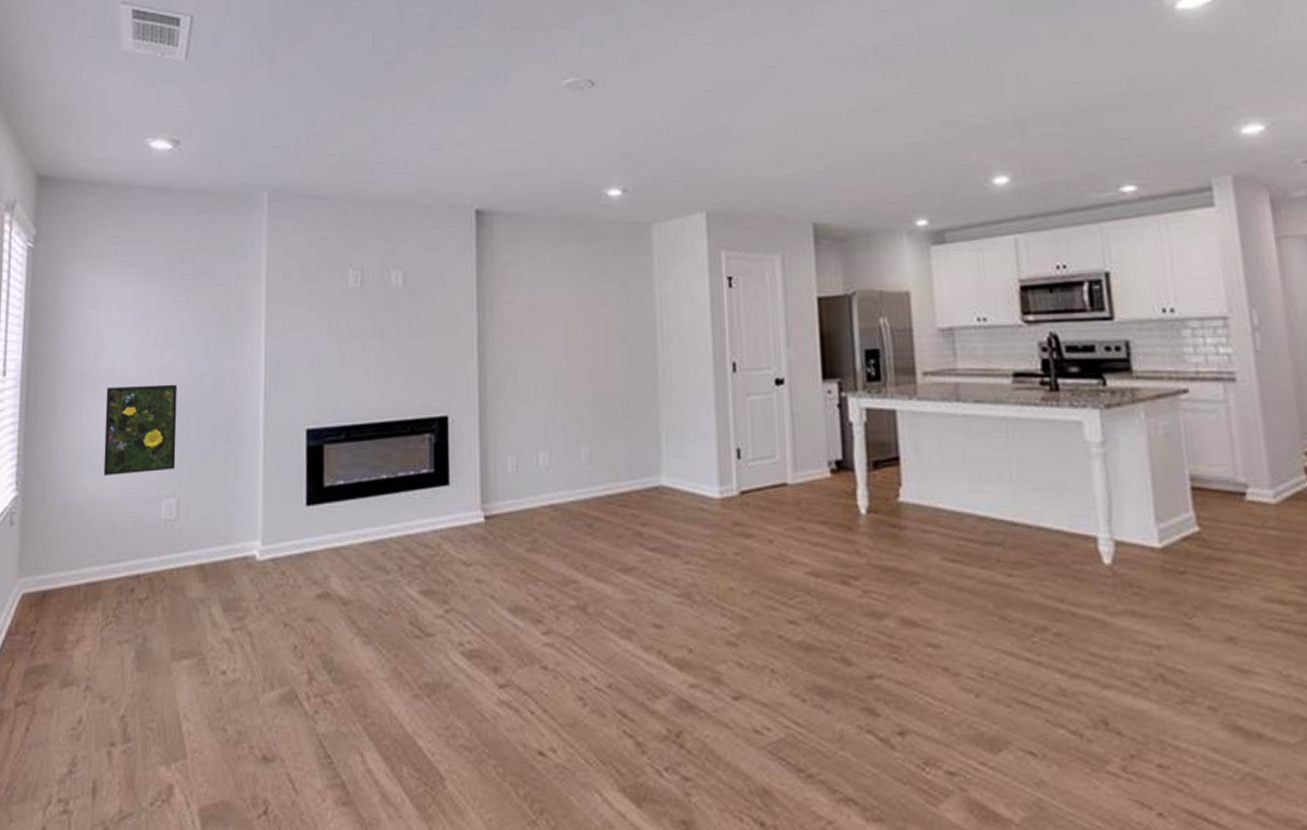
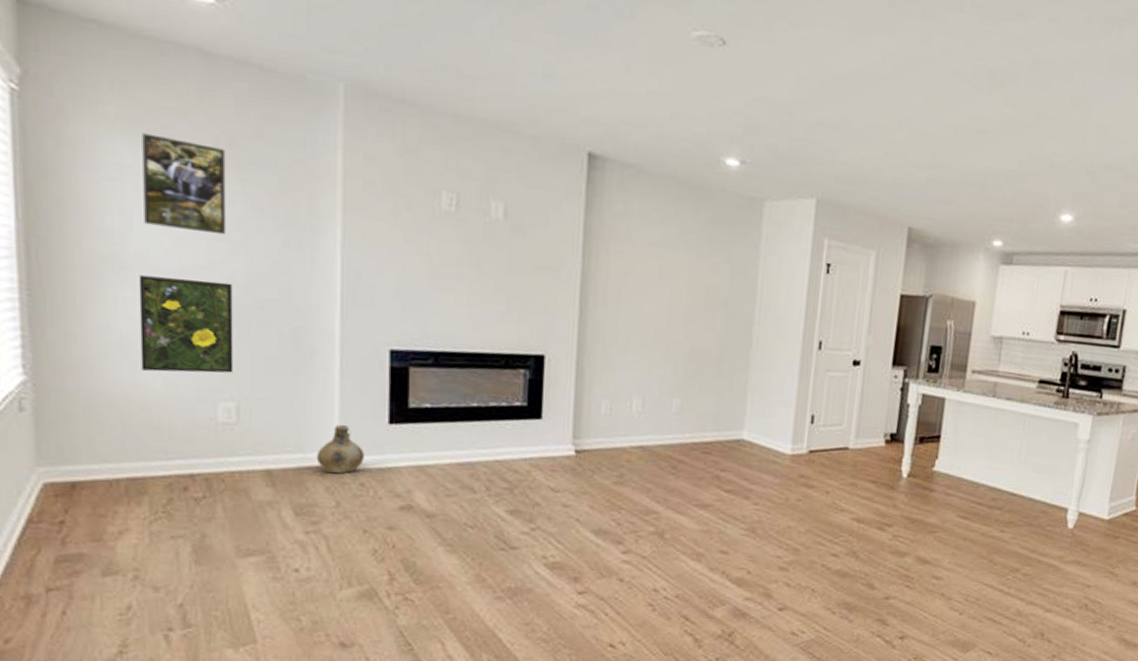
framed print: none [113,264,176,342] -> present [142,133,227,235]
ceramic jug: none [242,512,284,564] -> present [316,425,364,474]

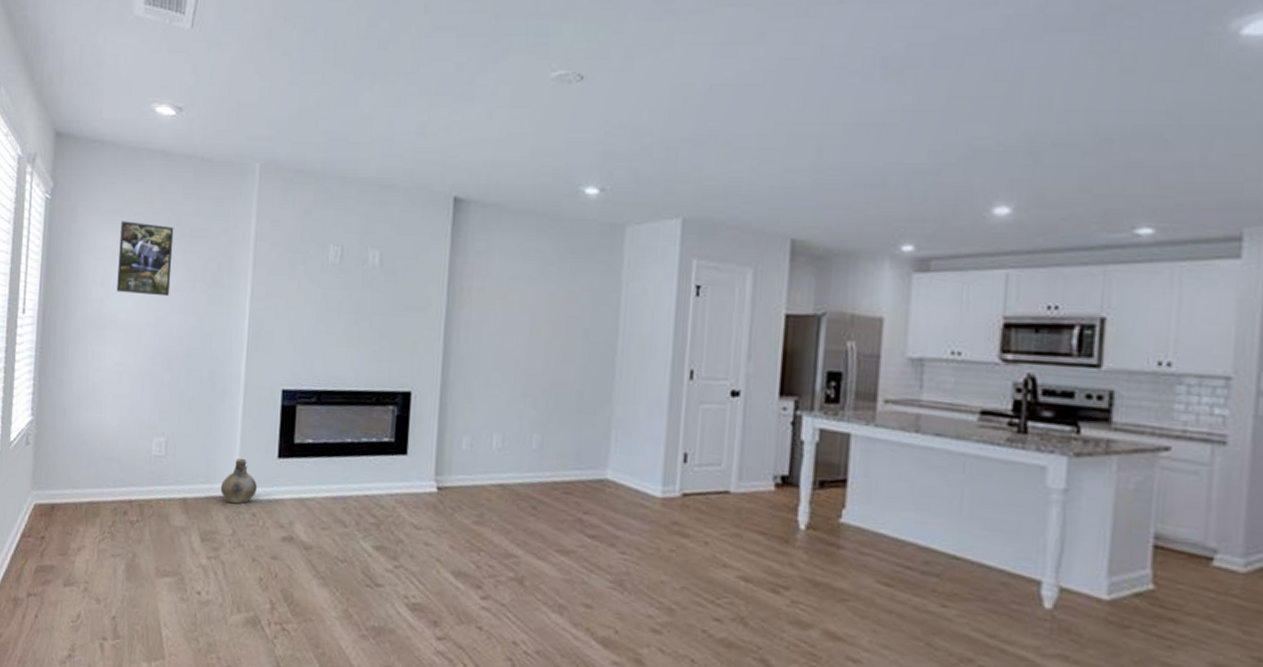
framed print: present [138,275,234,373] -> none [104,333,171,413]

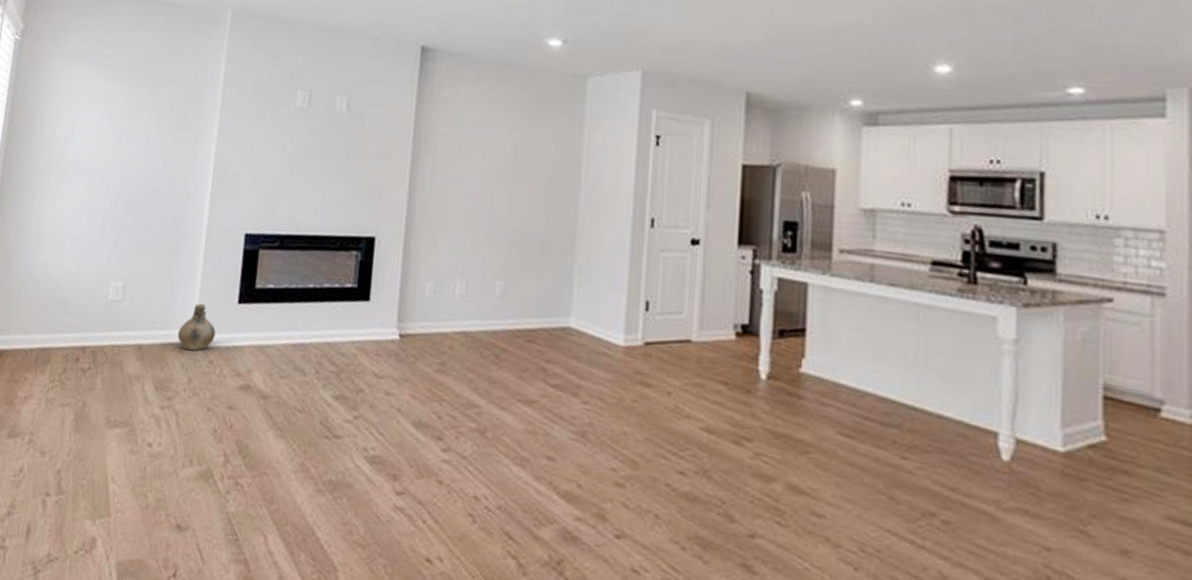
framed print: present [117,221,174,297] -> none [81,63,143,139]

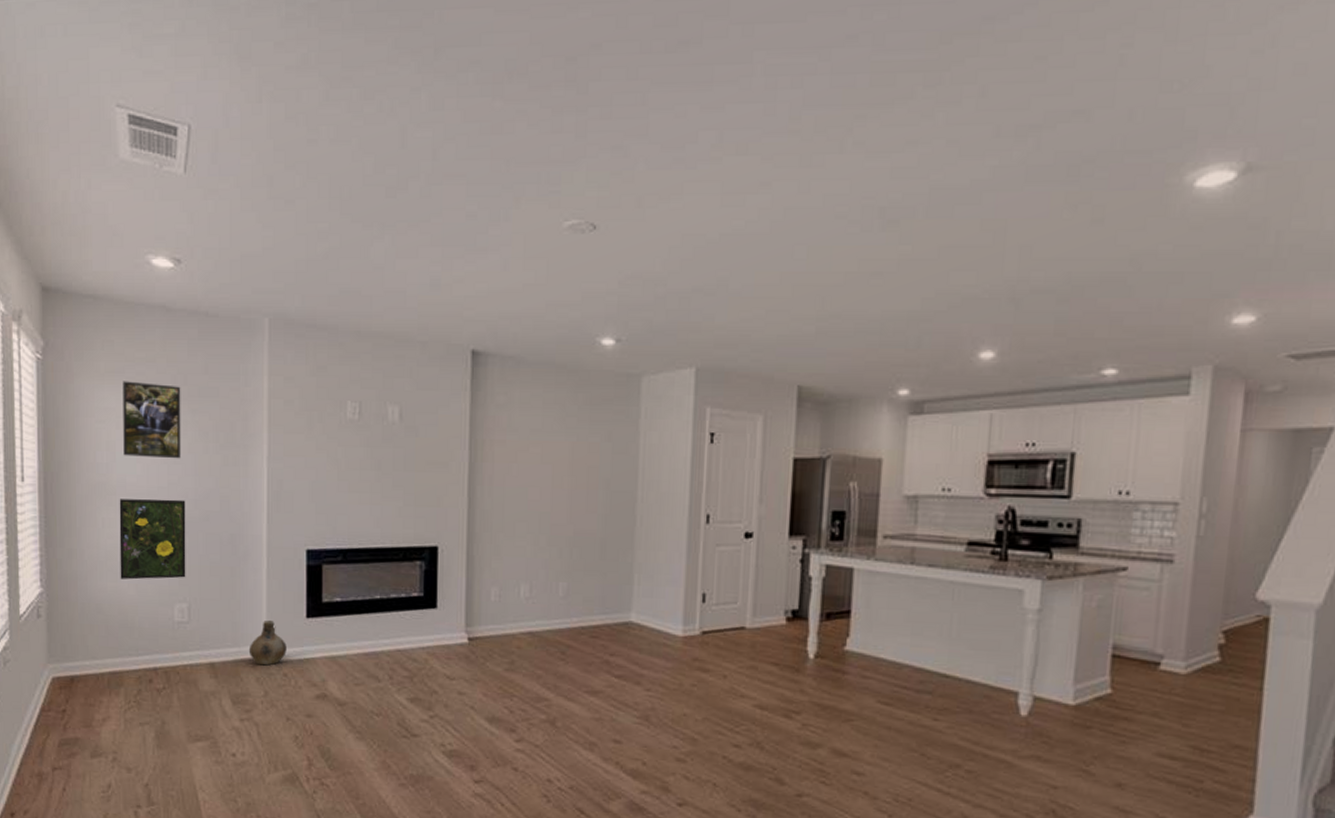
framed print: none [62,174,134,256] -> present [119,499,186,580]
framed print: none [81,63,143,139] -> present [123,381,181,459]

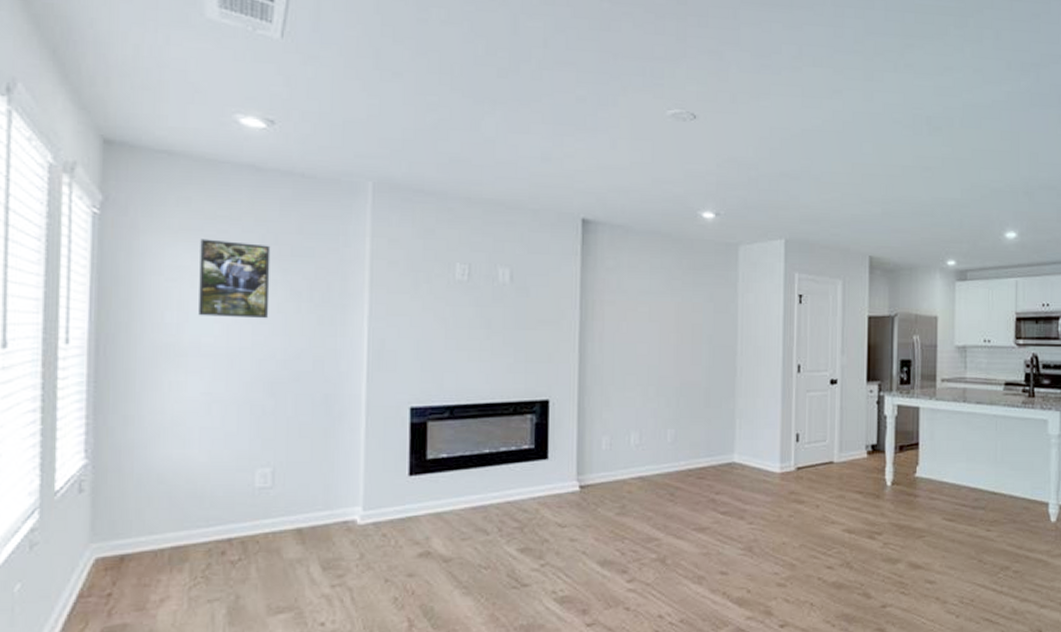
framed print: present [119,499,186,580] -> none [189,360,273,445]
ceramic jug: present [248,621,286,666] -> none [342,481,386,527]

